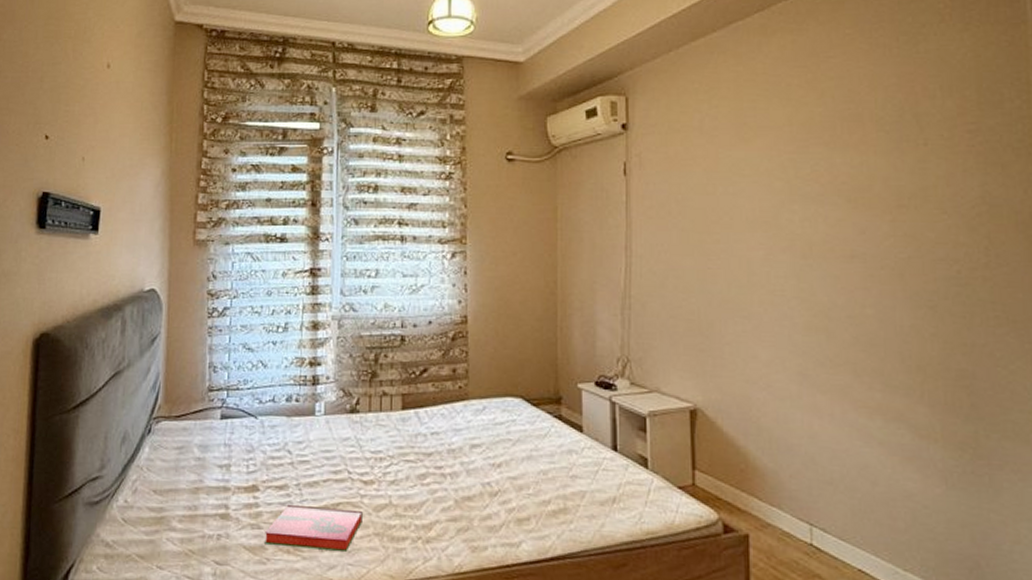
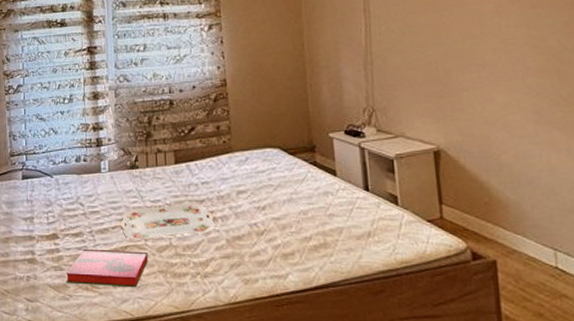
serving tray: none [333,455,445,497] -> present [120,203,217,240]

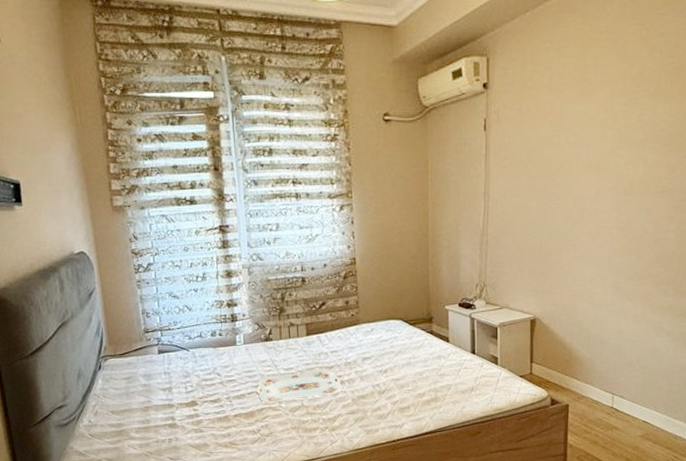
hardback book: present [66,248,148,287] -> none [206,412,282,443]

